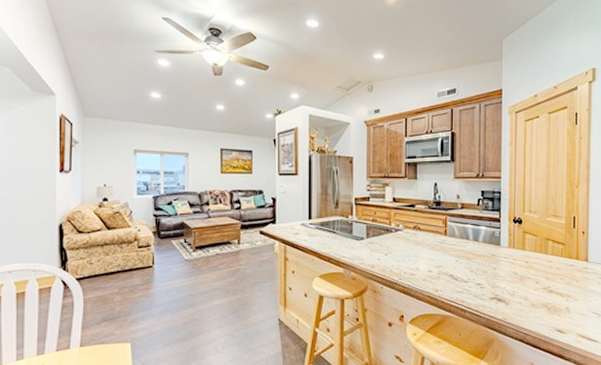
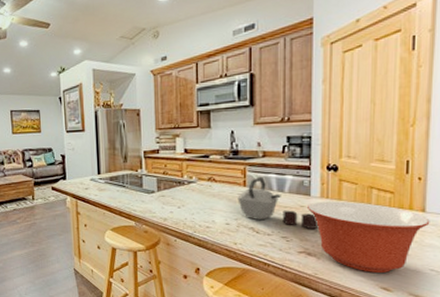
kettle: none [439,226,507,276] -> present [237,176,319,229]
mixing bowl: none [498,251,592,316] -> present [308,201,430,273]

